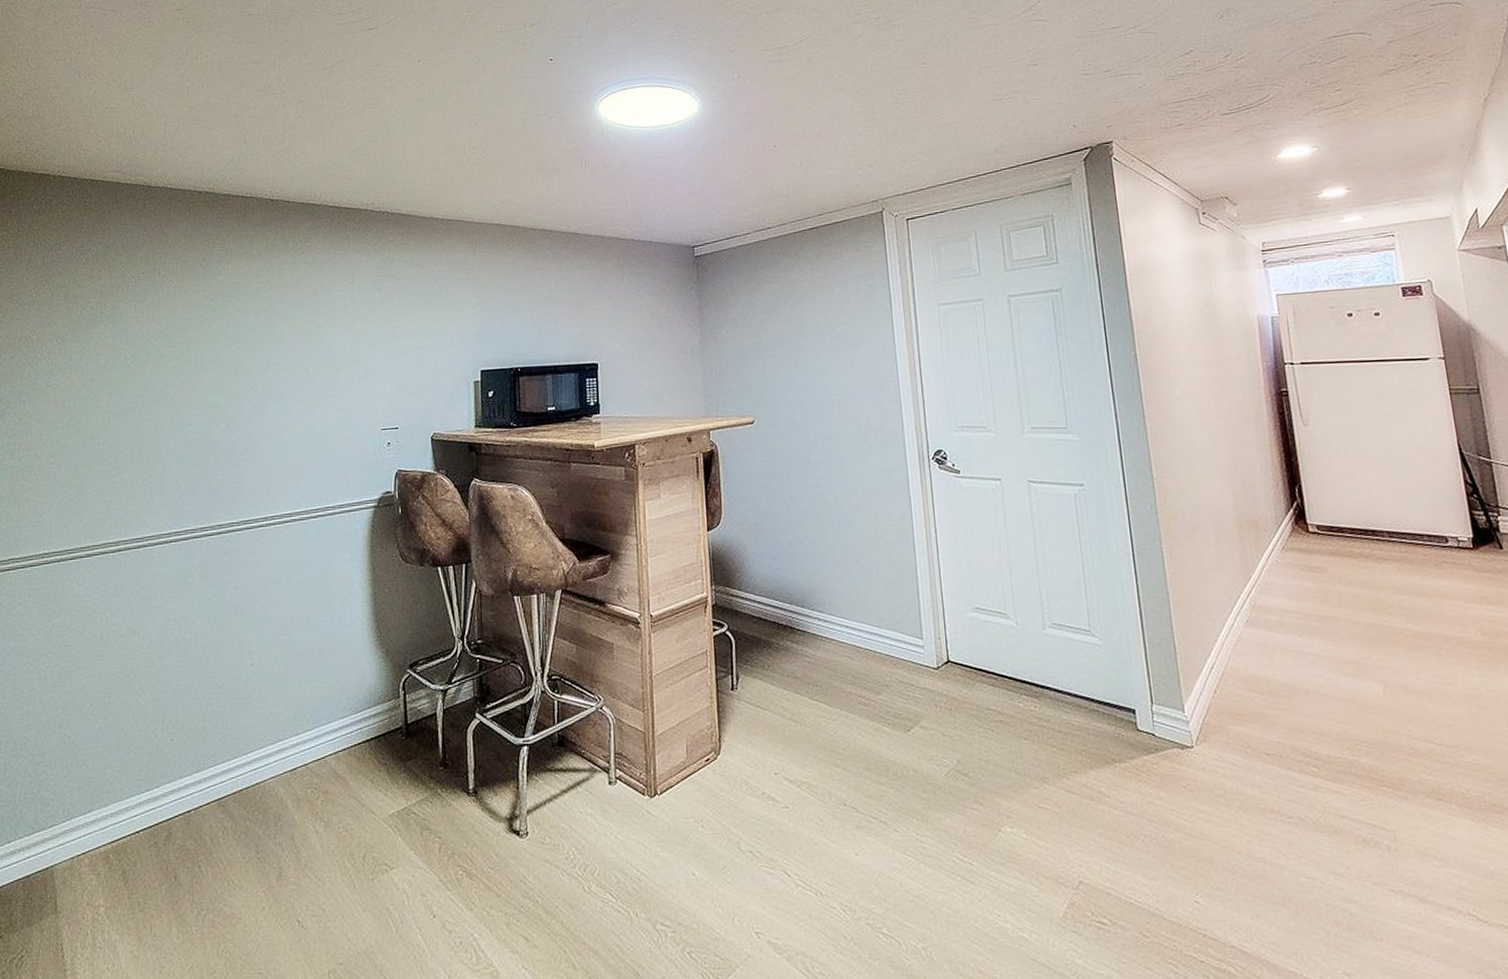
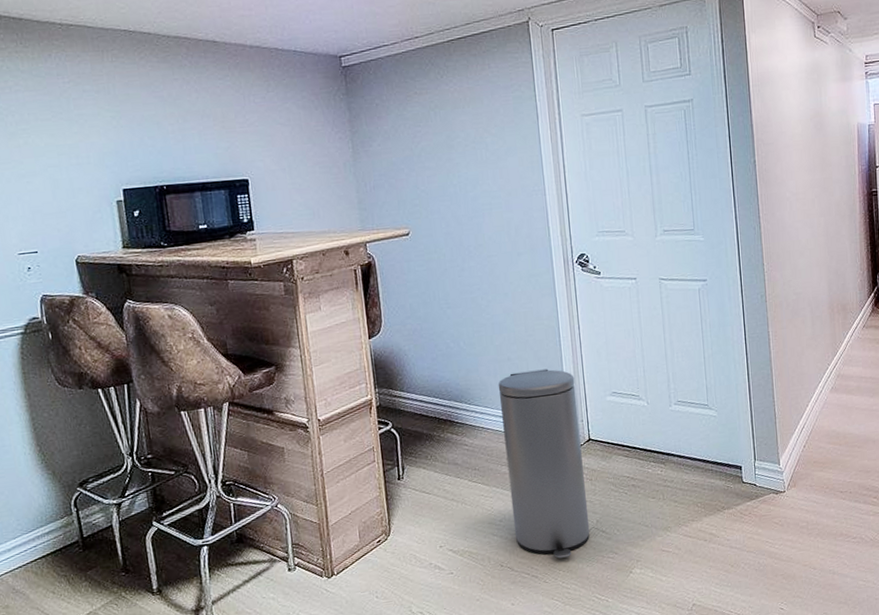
pedal bin: none [844,575,950,803] -> present [498,369,590,559]

